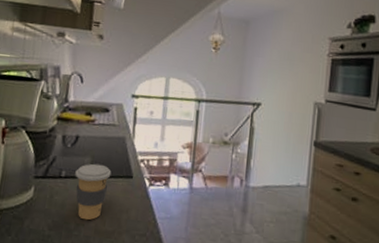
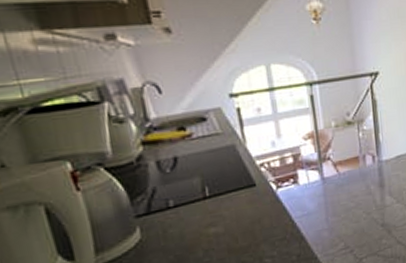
coffee cup: present [75,163,112,221] -> none [185,181,231,244]

